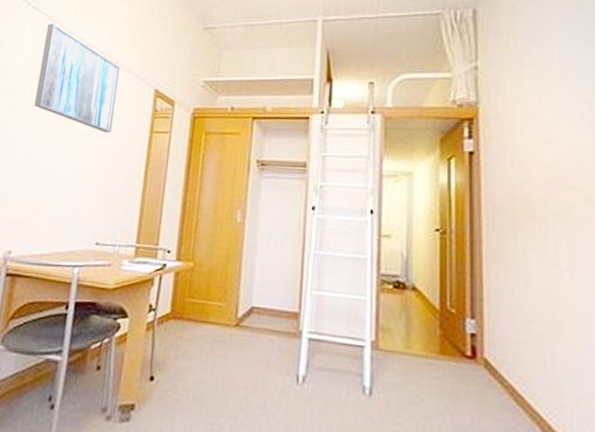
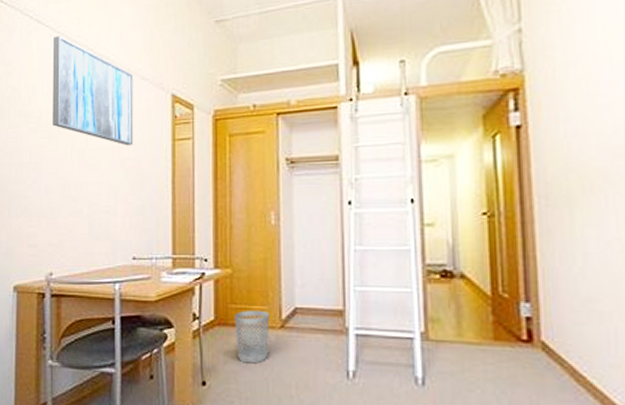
wastebasket: none [189,306,226,362] -> present [235,311,270,364]

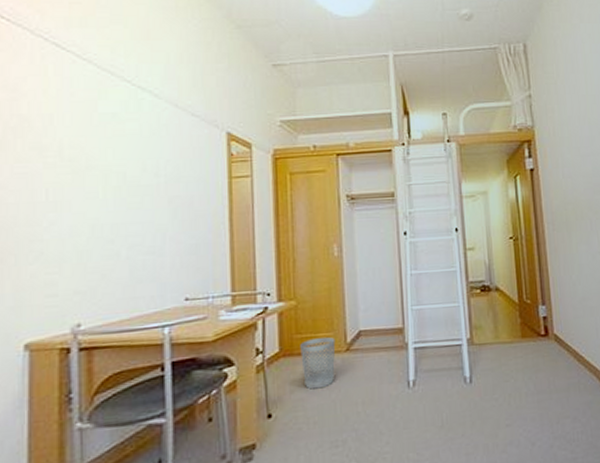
wall art: present [52,35,134,146] -> none [76,63,184,183]

